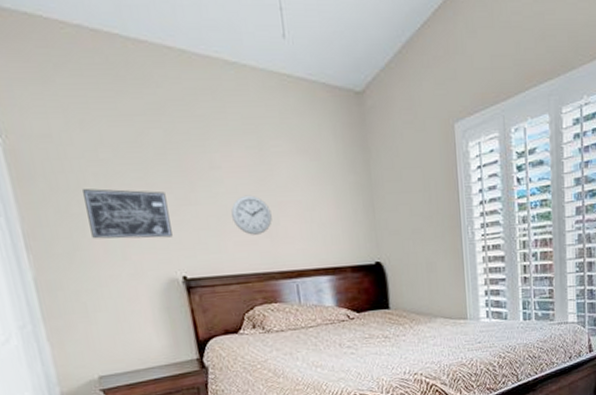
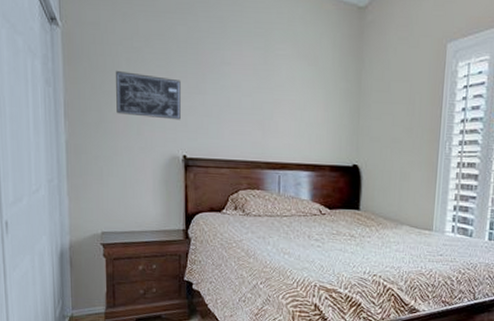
wall clock: present [231,195,272,235] -> none [233,90,267,127]

